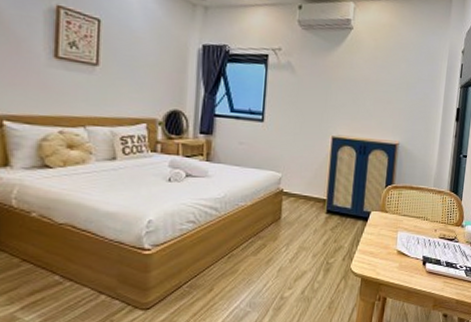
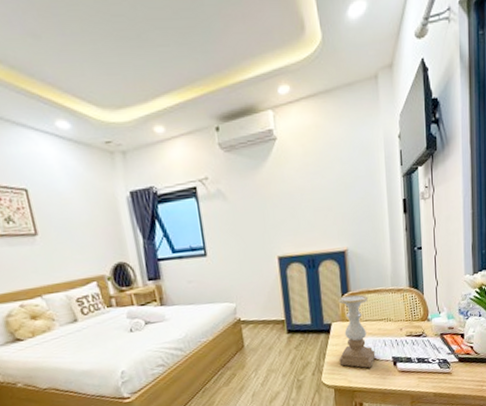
candle holder: none [371,187,410,263] -> present [338,294,376,369]

